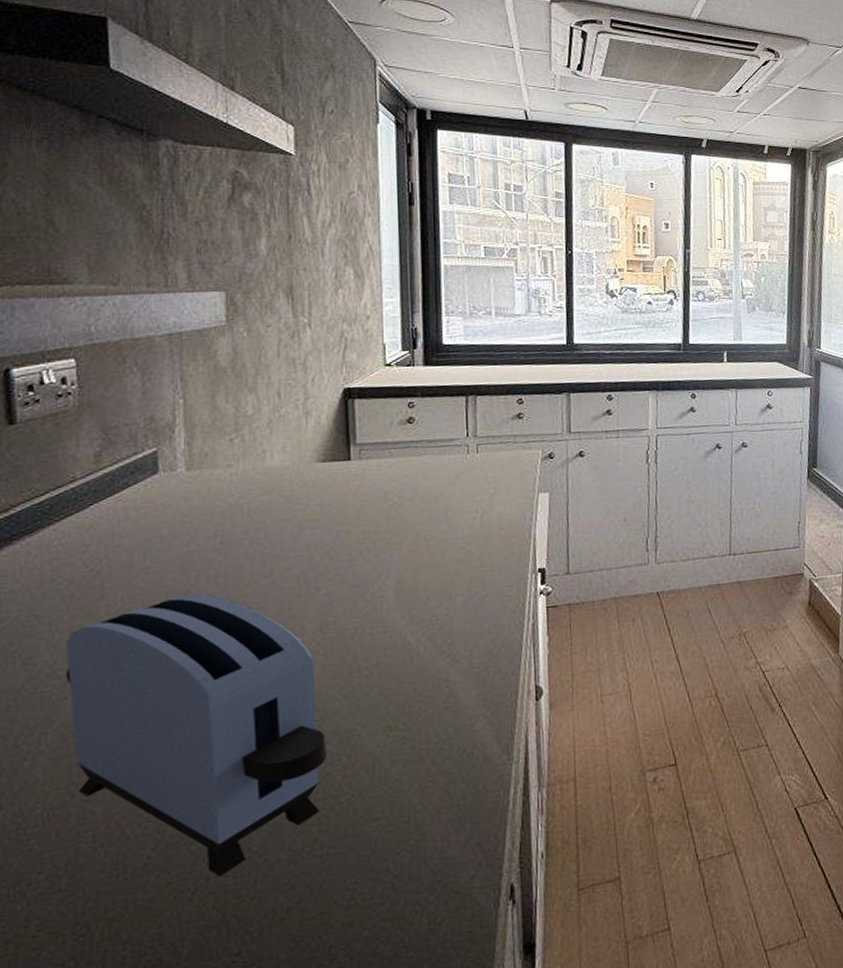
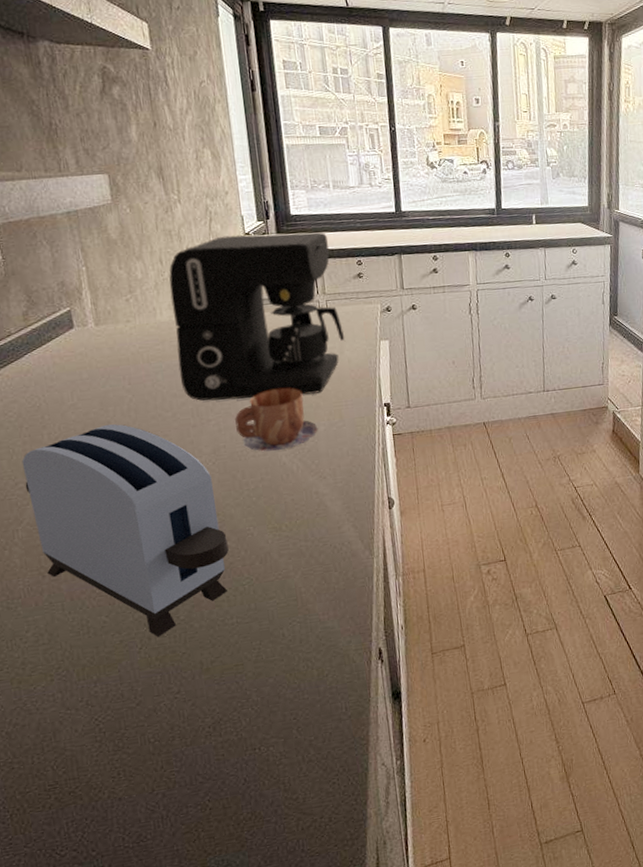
coffee maker: none [286,364,495,565] -> present [169,232,344,401]
mug: none [352,549,455,629] -> present [235,388,319,452]

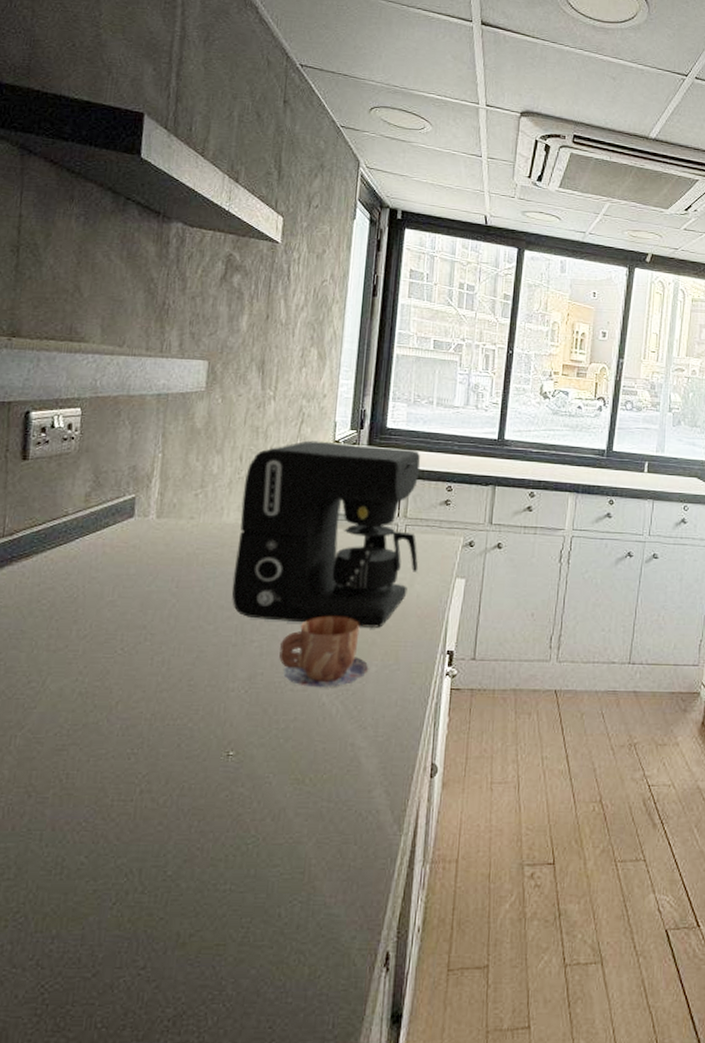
toaster: present [21,424,229,637] -> none [35,629,242,893]

